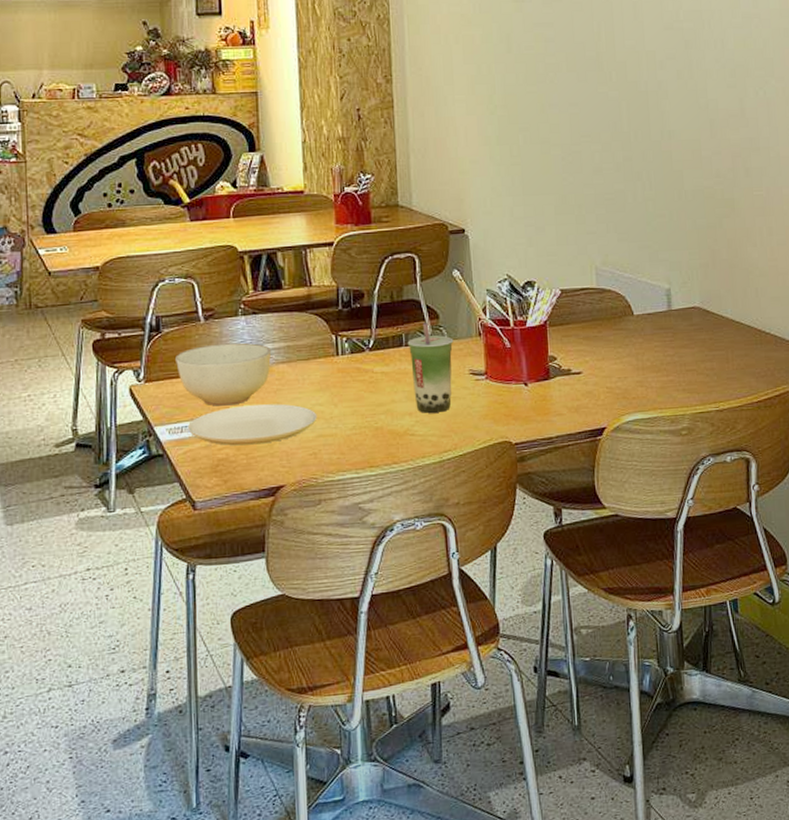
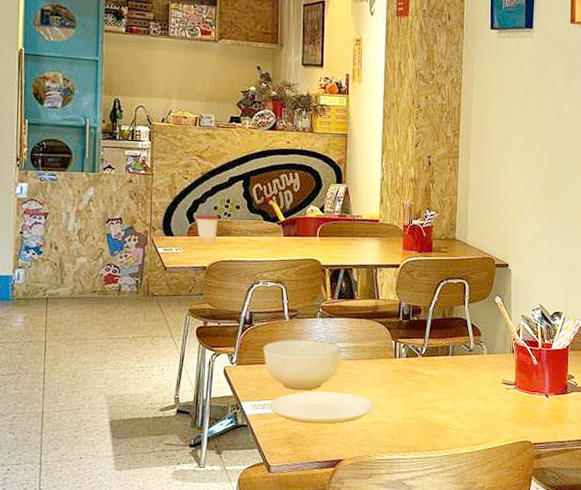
cup: none [81,197,110,239] -> present [195,209,219,244]
beverage cup: present [407,323,454,413] -> none [453,338,491,412]

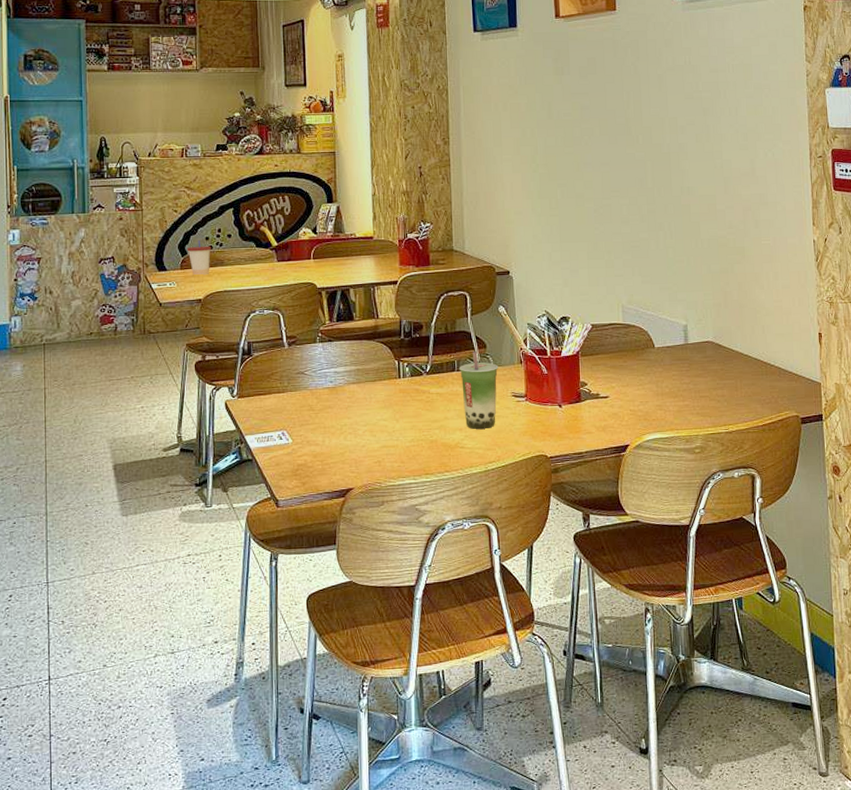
bowl: present [263,339,342,390] -> none [264,365,344,419]
plate: present [268,392,375,424] -> none [272,418,382,454]
beverage cup: none [453,338,491,412] -> present [459,351,499,429]

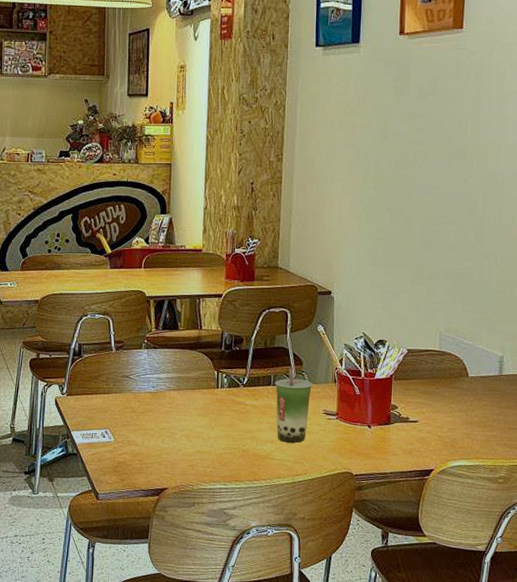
cup: present [187,240,211,276] -> none [28,243,50,278]

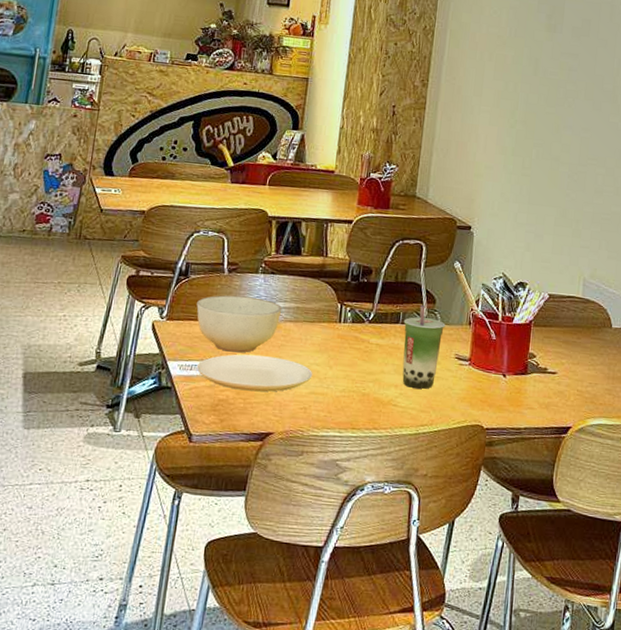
bowl: none [91,370,166,420] -> present [196,295,283,353]
plate: none [96,421,198,454] -> present [196,354,313,392]

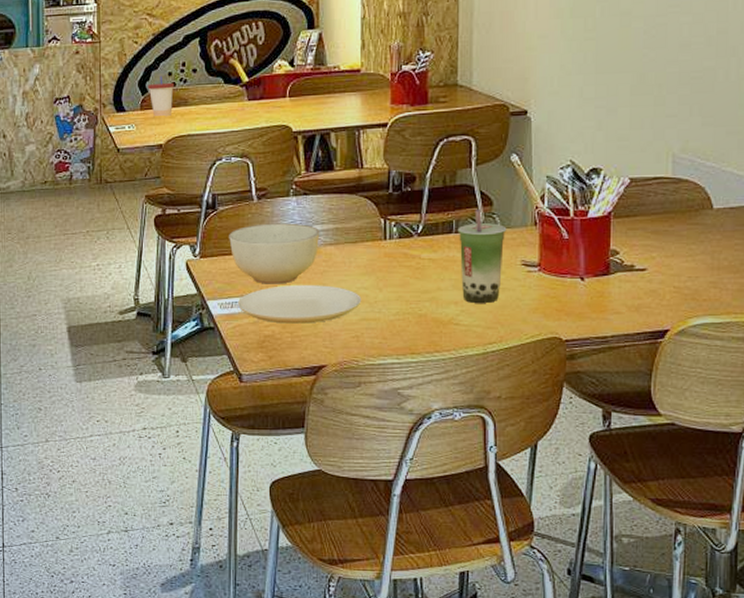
cup: none [139,149,164,187] -> present [148,76,174,117]

